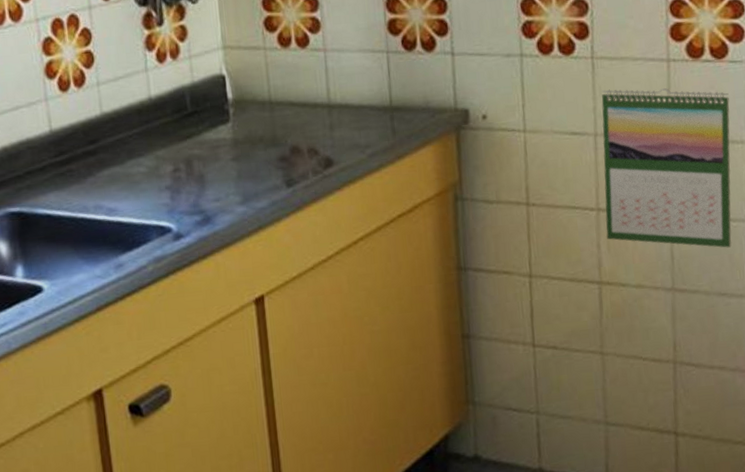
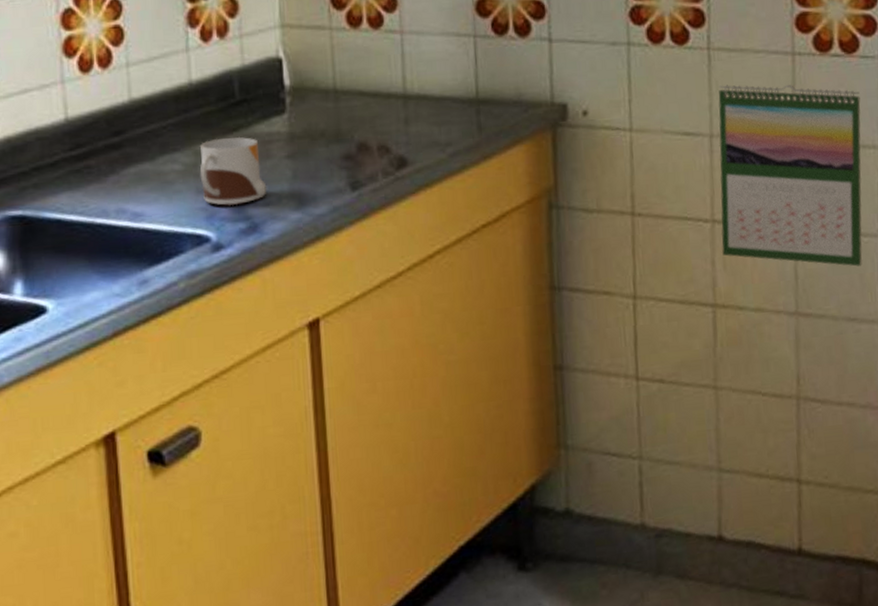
mug: none [159,143,217,202] -> present [199,136,267,207]

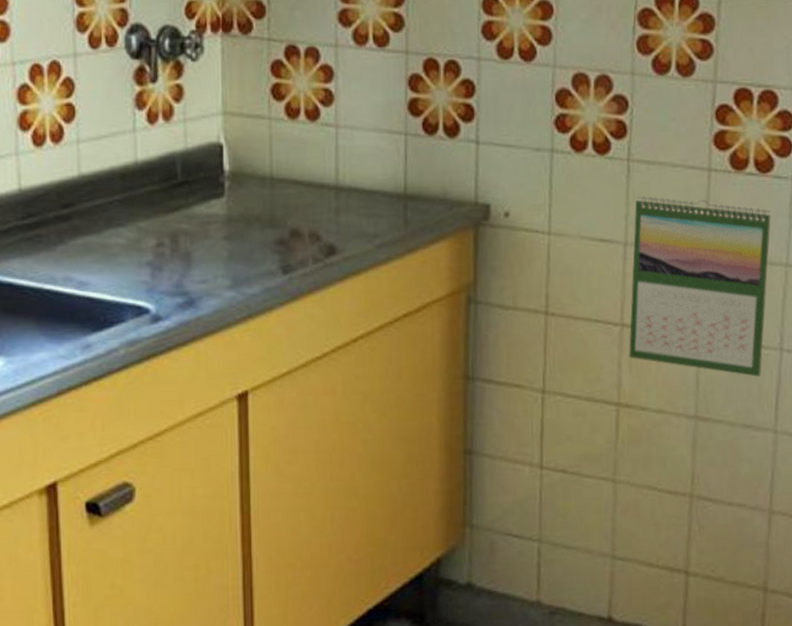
mug: present [199,136,267,207] -> none [142,216,204,281]

